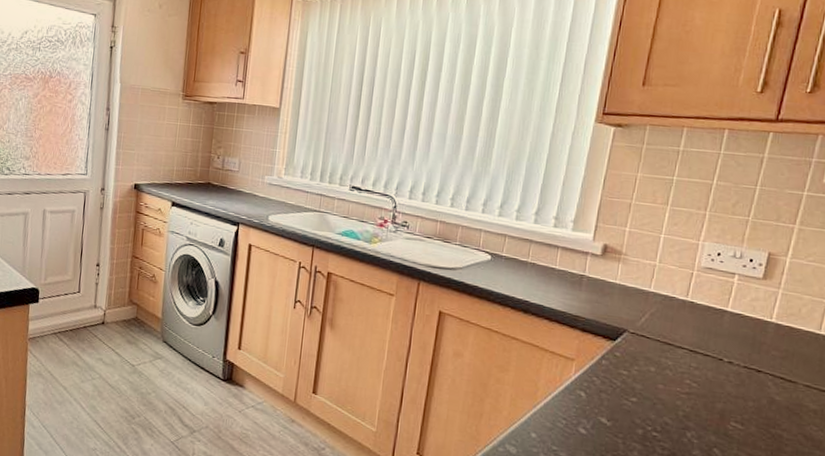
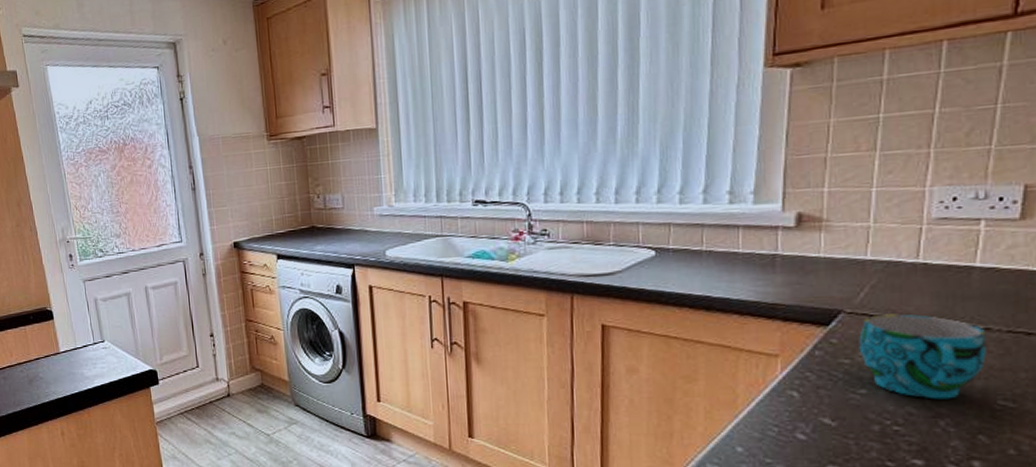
cup: none [635,337,729,416] -> present [859,314,987,400]

